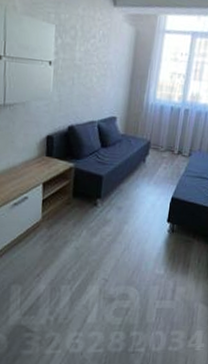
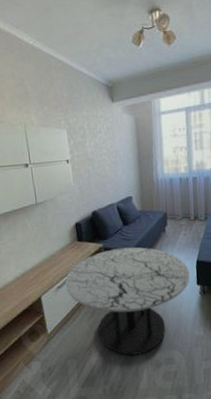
coffee table: none [23,171,162,287] -> present [65,247,190,356]

